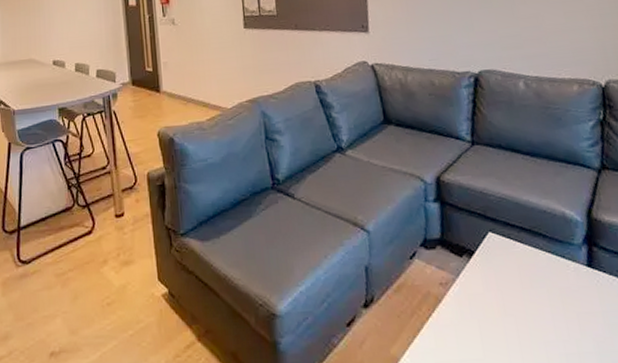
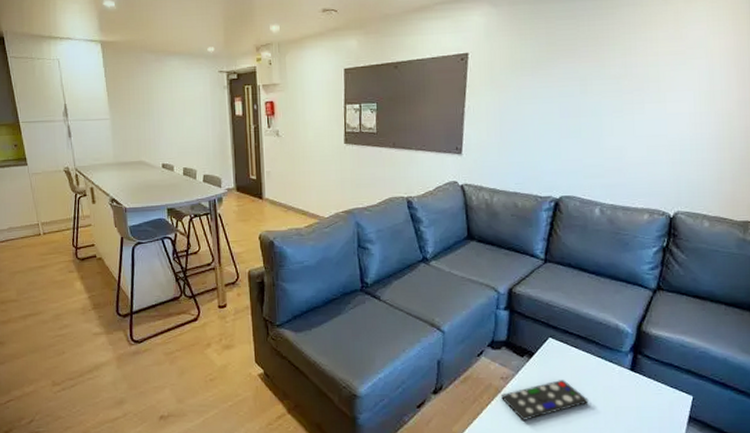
remote control: none [443,282,545,336] -> present [501,380,589,420]

